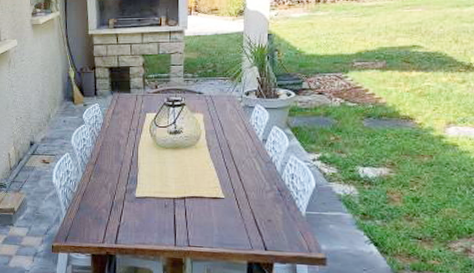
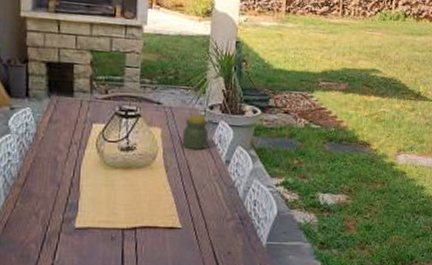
jar: none [222,100,246,131] -> present [182,114,209,151]

